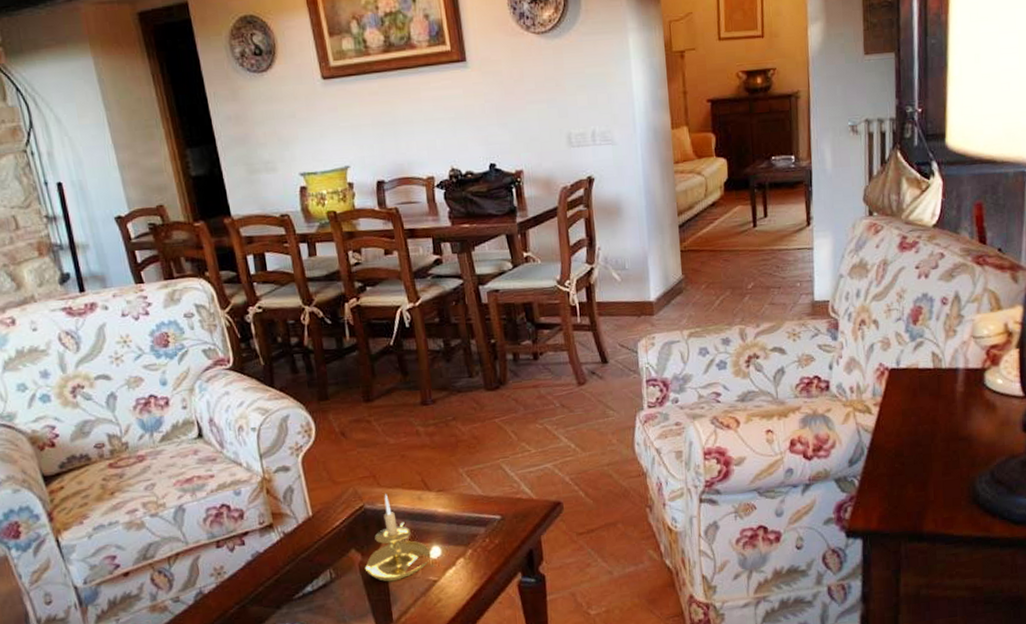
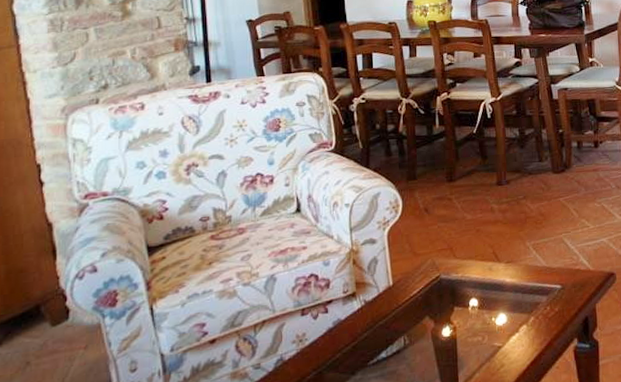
candle holder: present [364,494,431,582] -> none [436,265,497,348]

